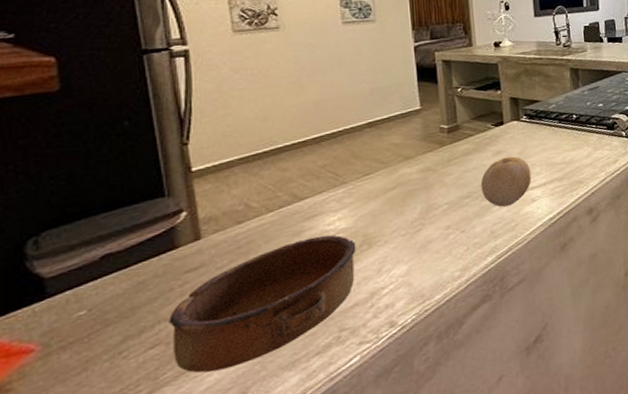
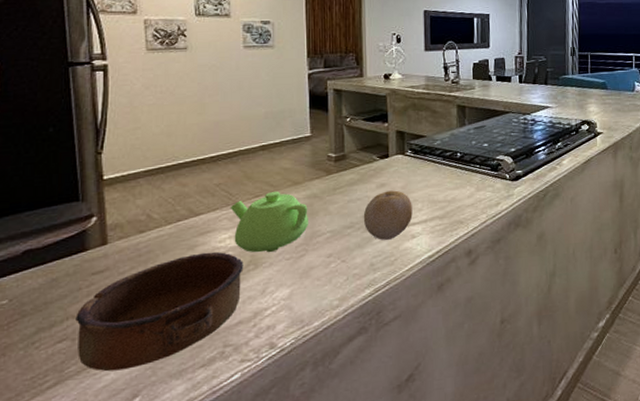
teapot: none [337,168,424,232] -> present [230,191,308,253]

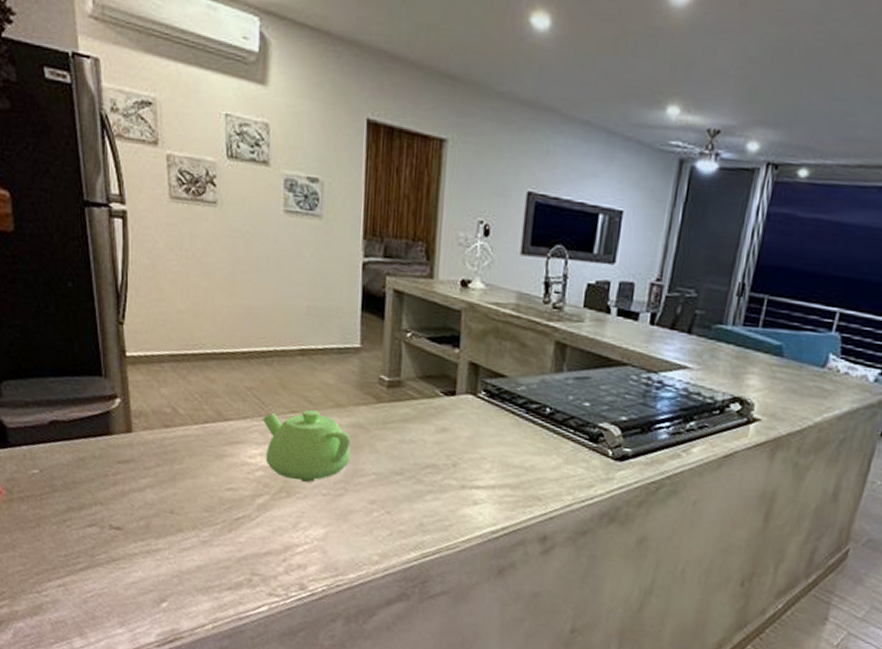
bowl: present [75,251,243,372] -> none [103,464,275,572]
fruit: present [363,190,413,240] -> none [416,438,479,500]

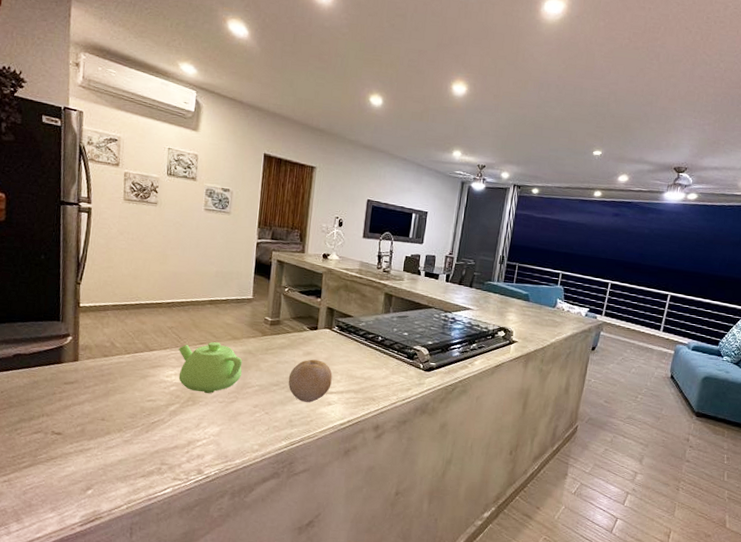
fruit: none [416,438,479,500] -> present [288,359,333,403]

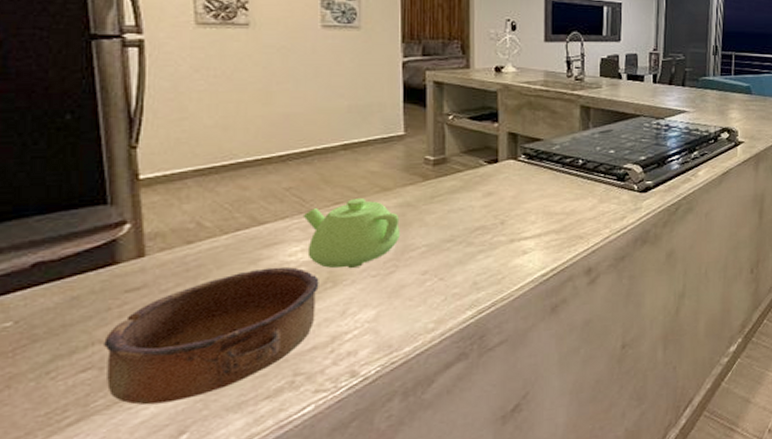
bowl: none [48,383,184,466] -> present [104,266,319,406]
fruit: present [288,359,333,403] -> none [466,200,524,256]

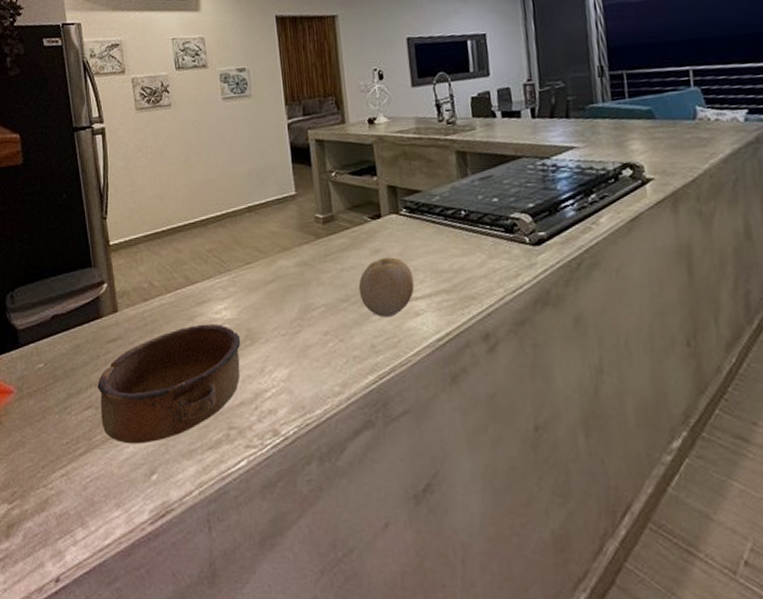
teapot: present [303,198,400,269] -> none [223,258,301,327]
fruit: none [466,200,524,256] -> present [358,257,414,317]

